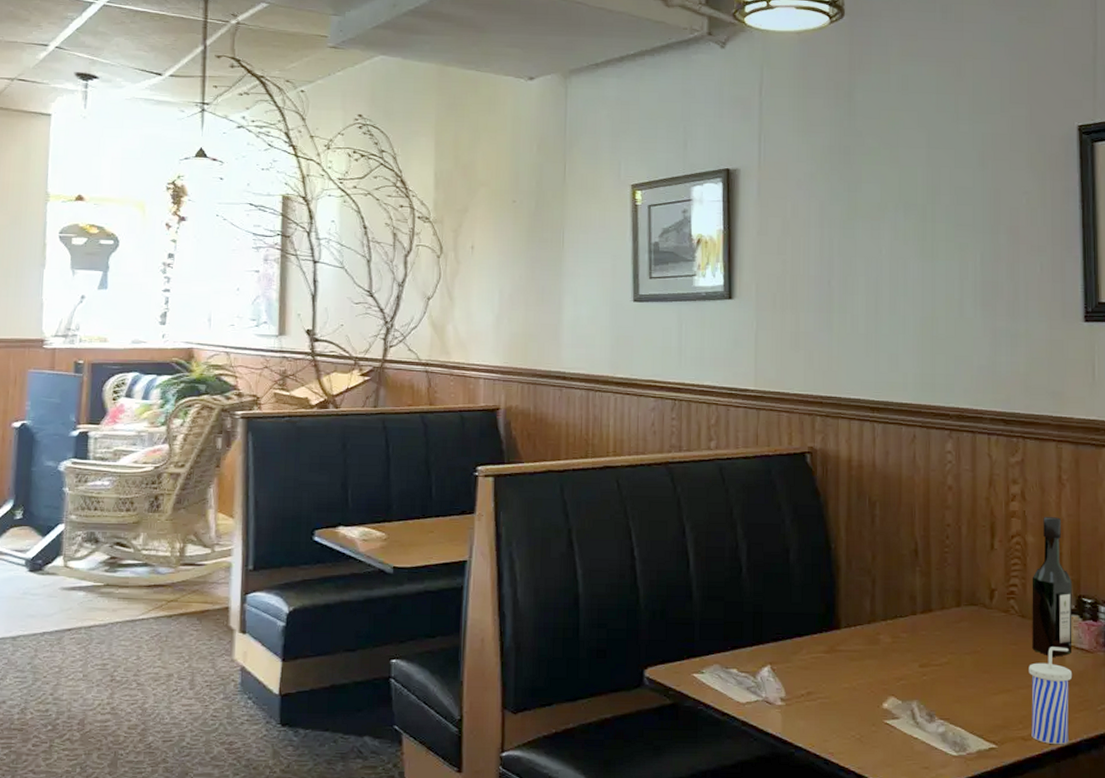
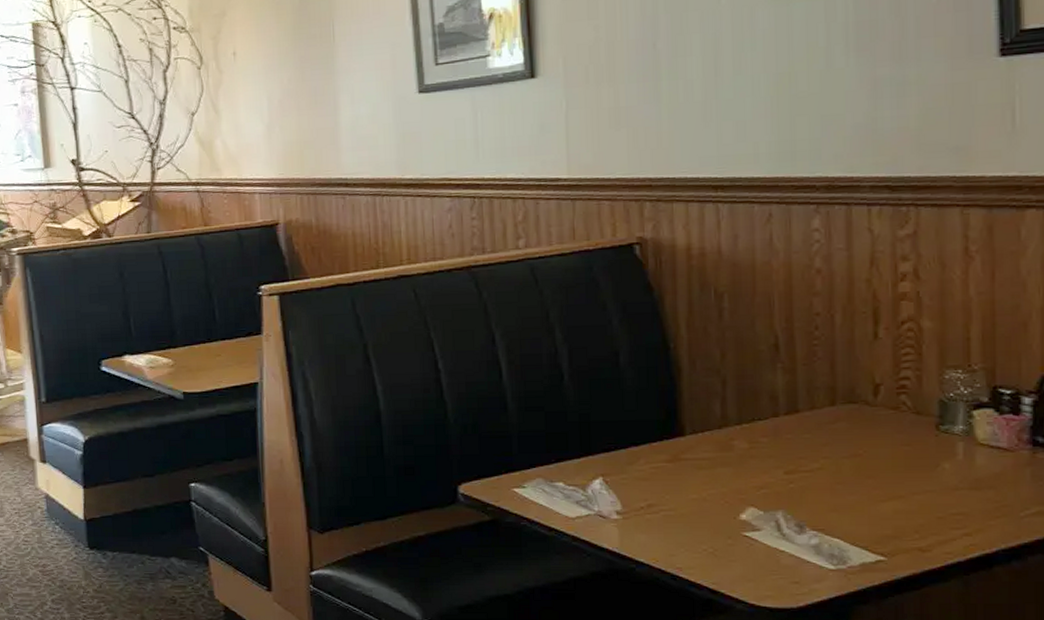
beverage cup: present [1029,647,1073,745] -> none [926,446,986,556]
bottle: present [1032,516,1072,657] -> none [929,295,985,457]

